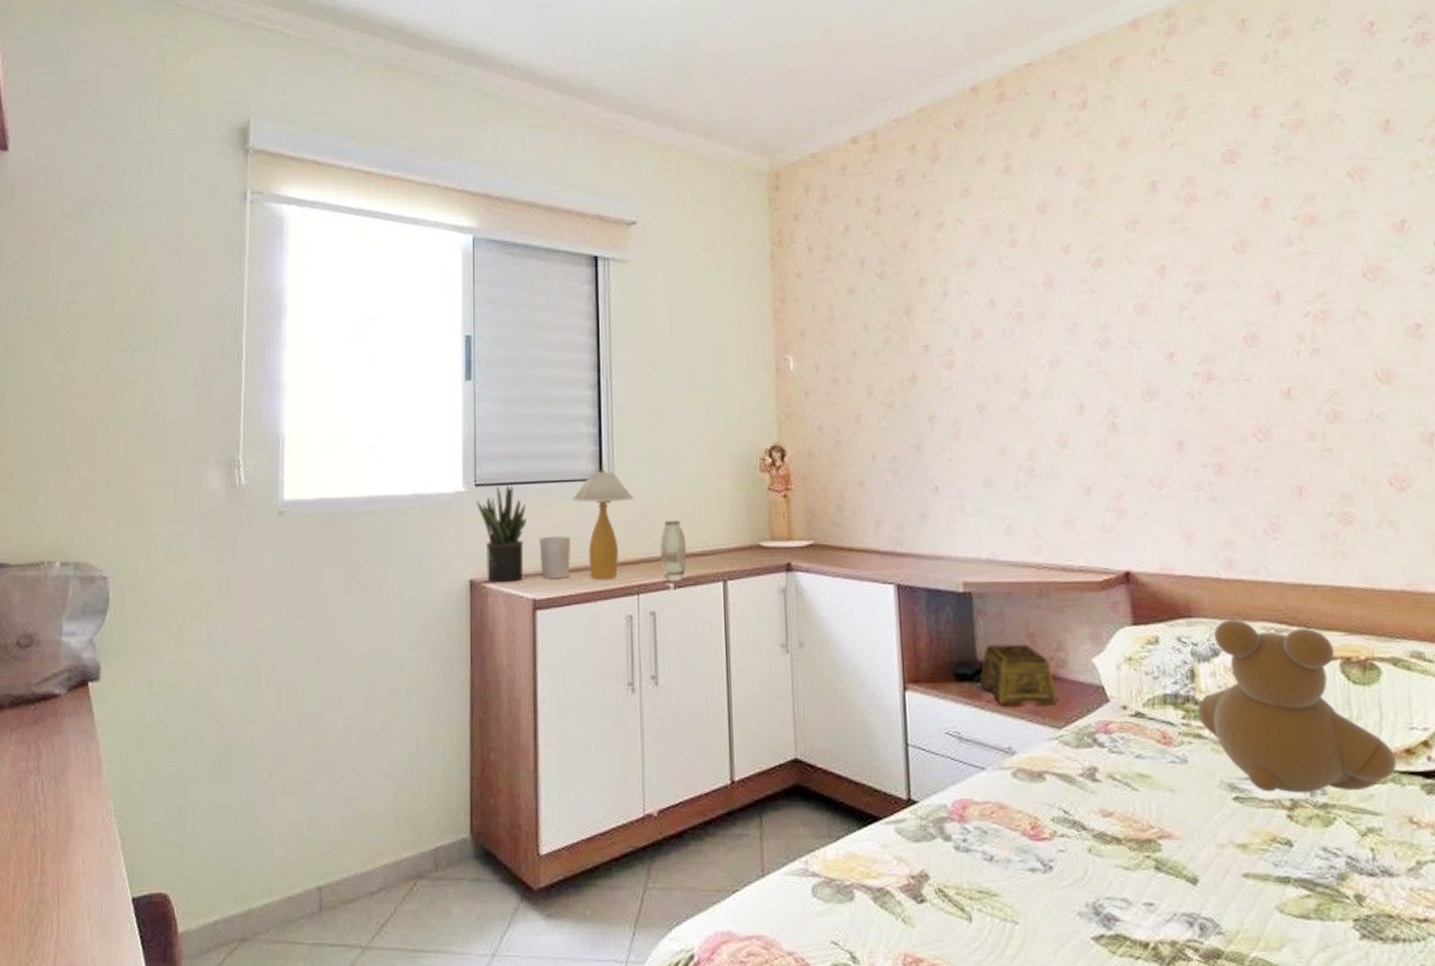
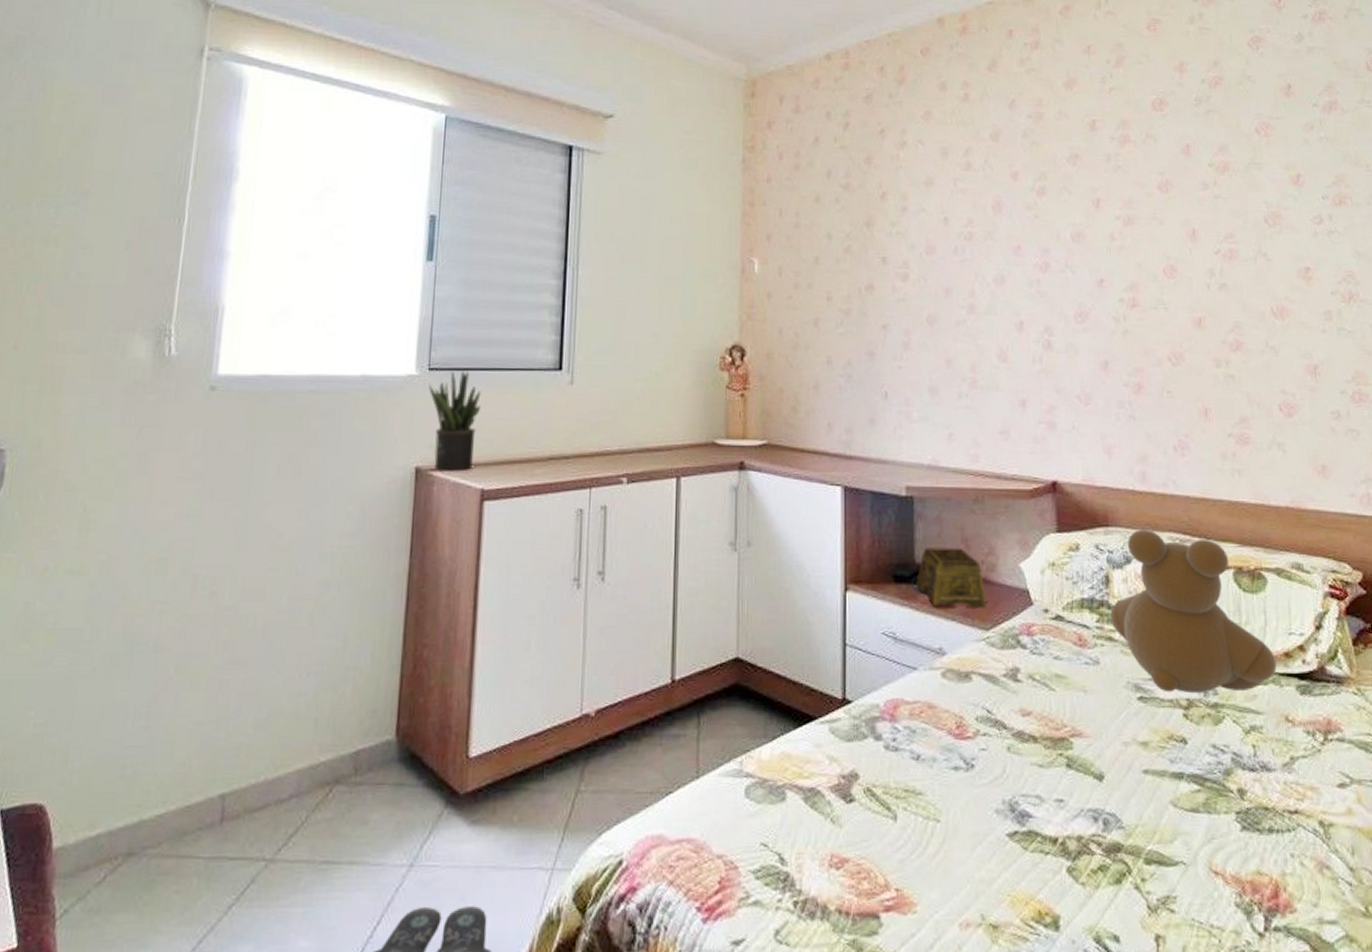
candle holder: present [539,536,571,579] -> none [491,425,526,469]
table lamp: present [572,462,635,581] -> none [529,352,593,473]
vase: present [660,520,686,582] -> none [615,414,642,476]

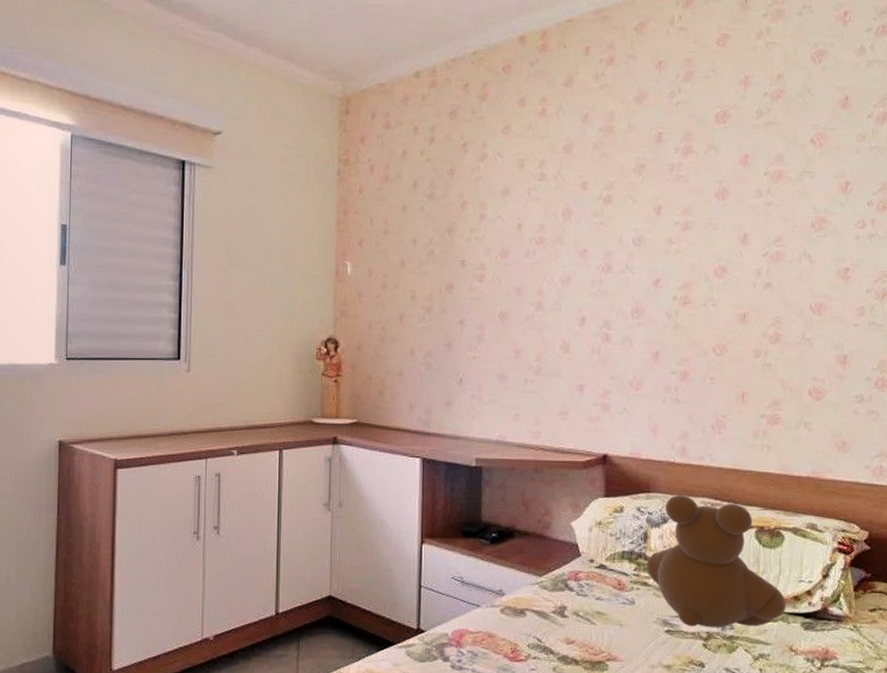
potted plant: present [429,371,482,472] -> none [67,360,112,445]
decorative box: present [916,547,986,608] -> none [482,509,541,558]

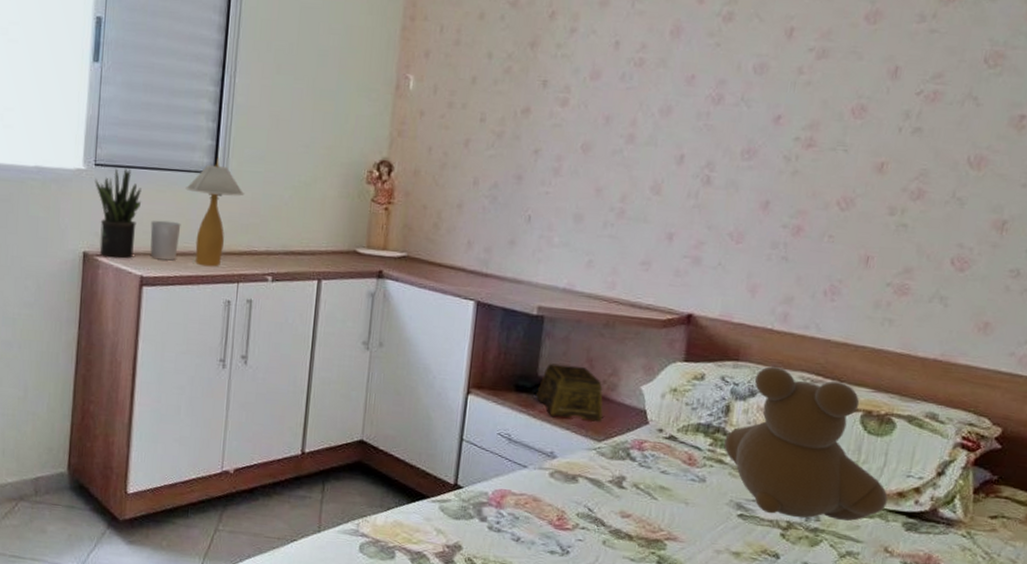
potted plant: none [67,360,112,445] -> present [95,168,142,259]
candle holder: none [122,406,150,443] -> present [150,220,181,261]
table lamp: none [152,344,207,446] -> present [185,157,245,267]
decorative box: none [482,509,541,558] -> present [536,363,603,422]

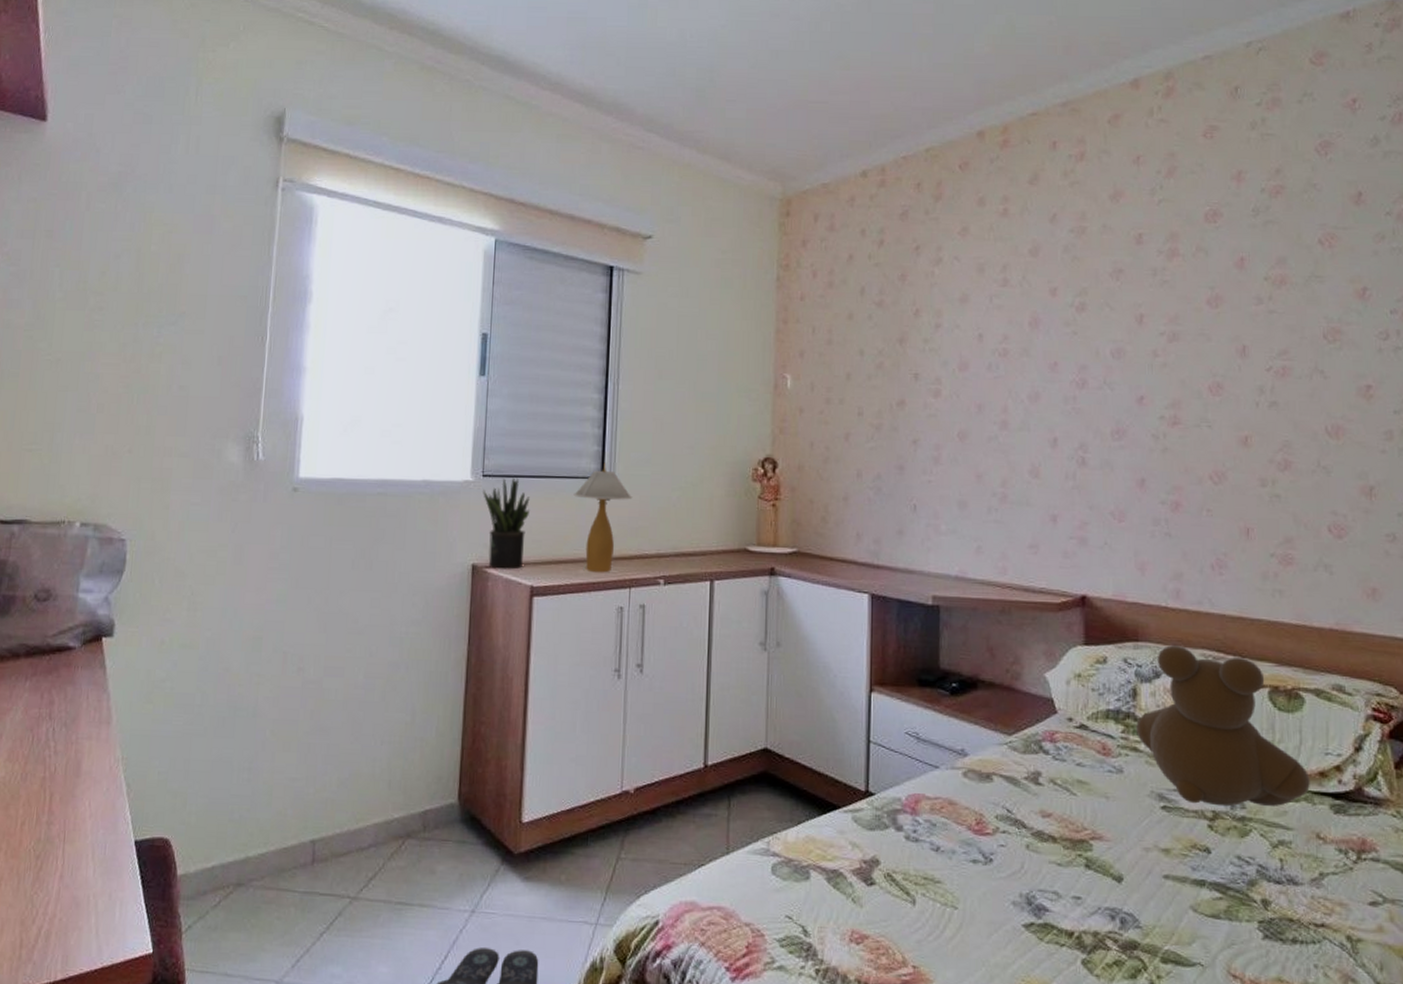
candle holder: present [150,220,181,261] -> none [539,528,571,569]
decorative box: present [536,363,603,422] -> none [940,654,1009,714]

